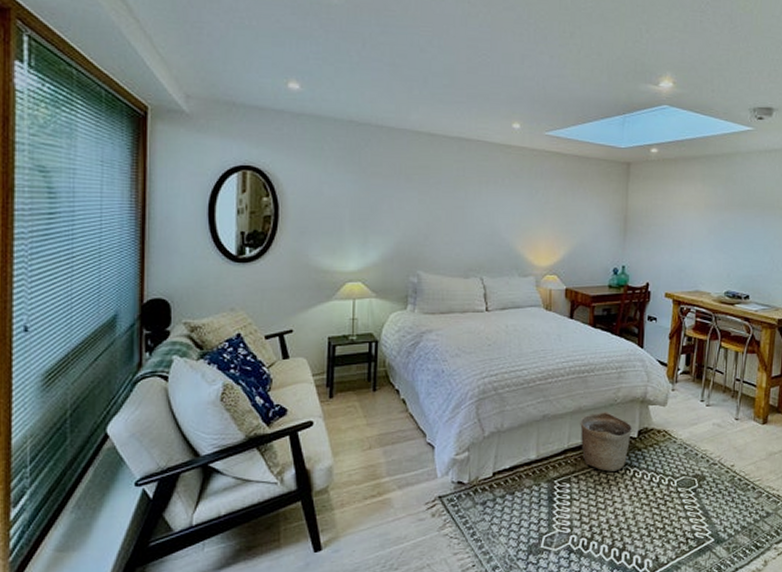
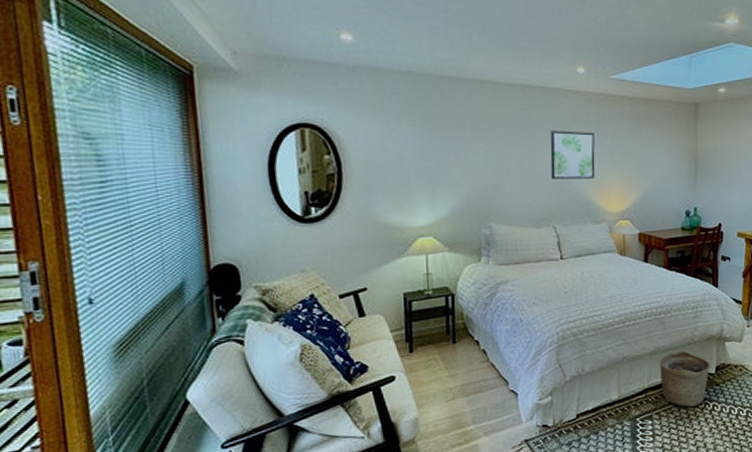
wall art: none [481,183,526,232] -> present [550,131,595,180]

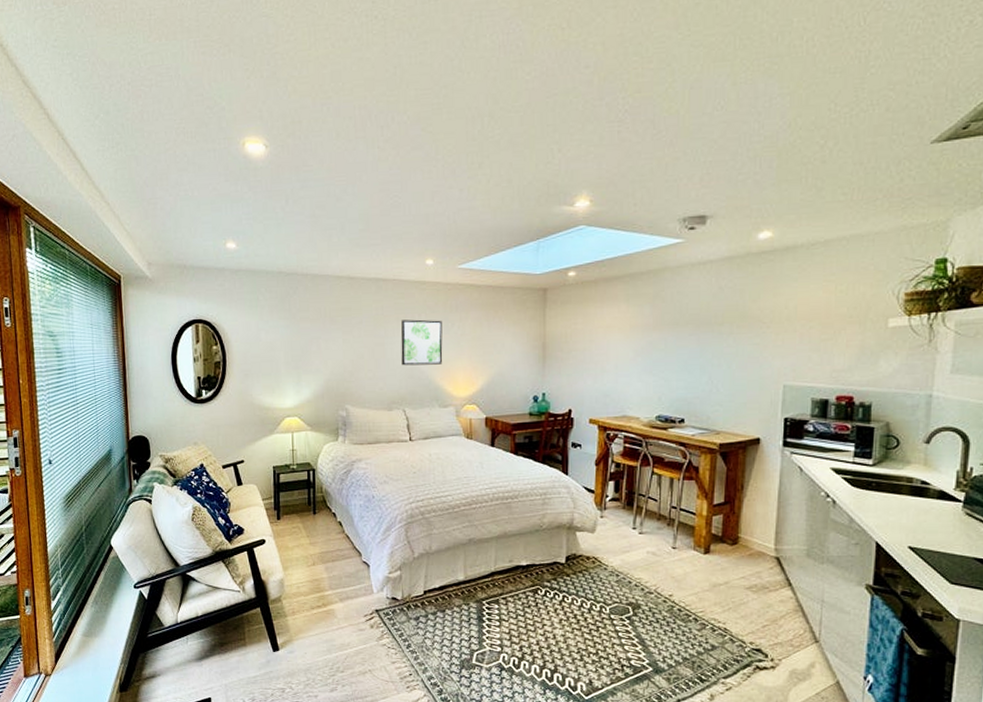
basket: present [659,350,711,407] -> none [506,537,560,595]

